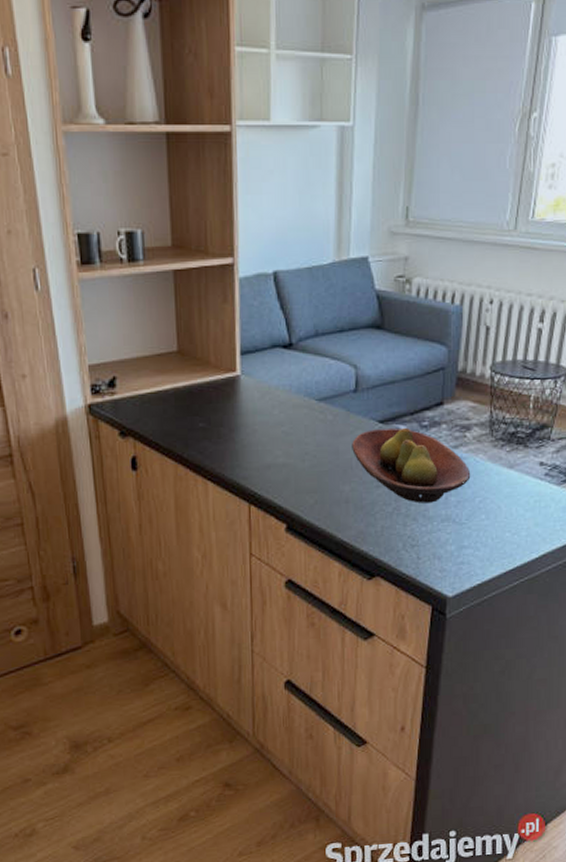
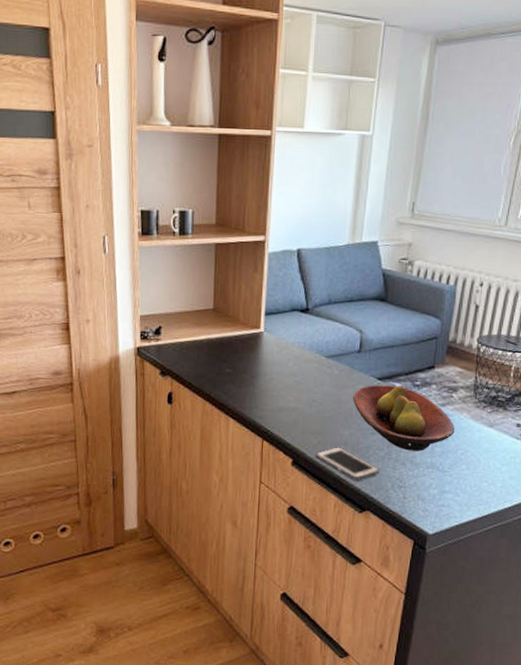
cell phone: none [314,505,388,543] -> present [316,447,380,480]

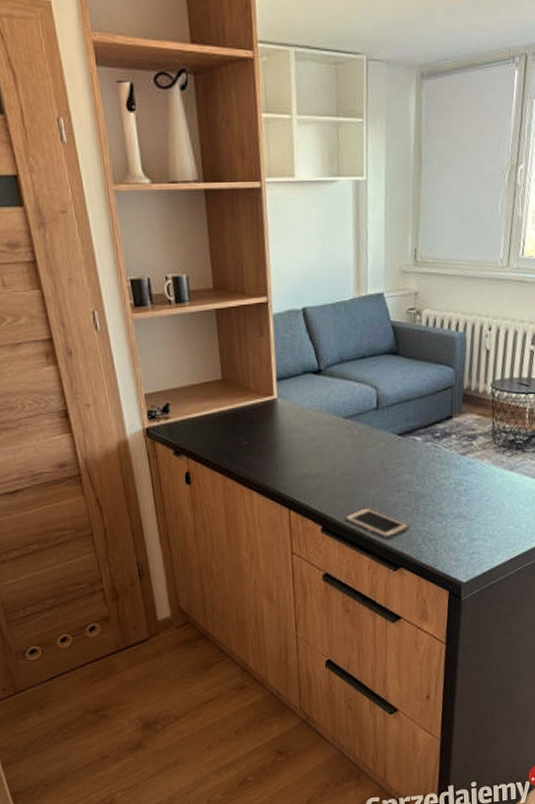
fruit bowl: present [353,384,455,451] -> none [375,439,478,504]

